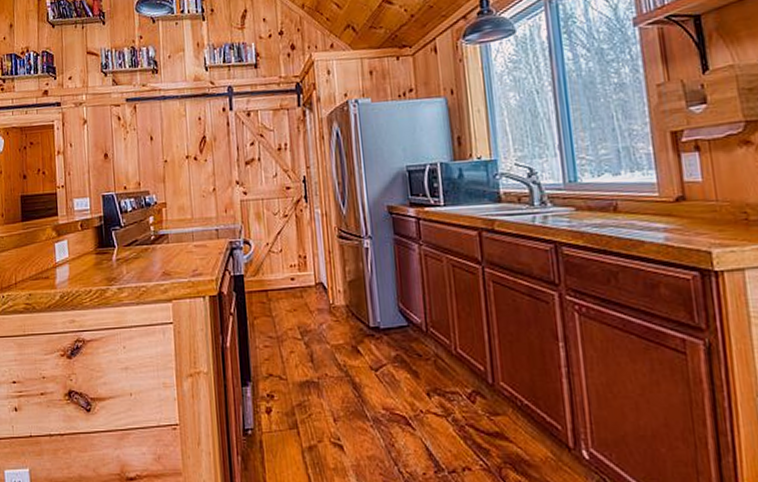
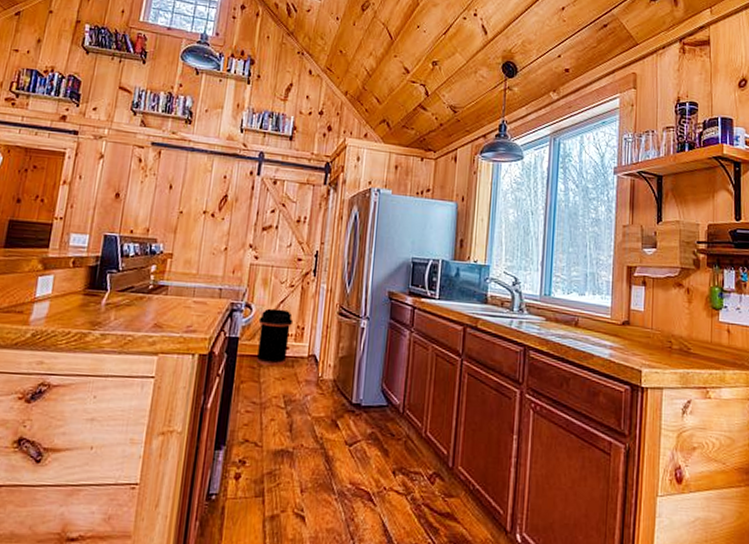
trash can: none [259,240,295,299] -> present [256,308,294,366]

